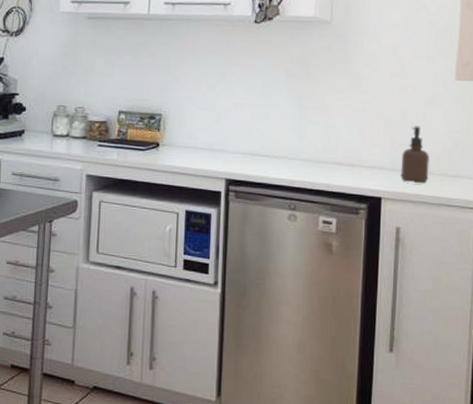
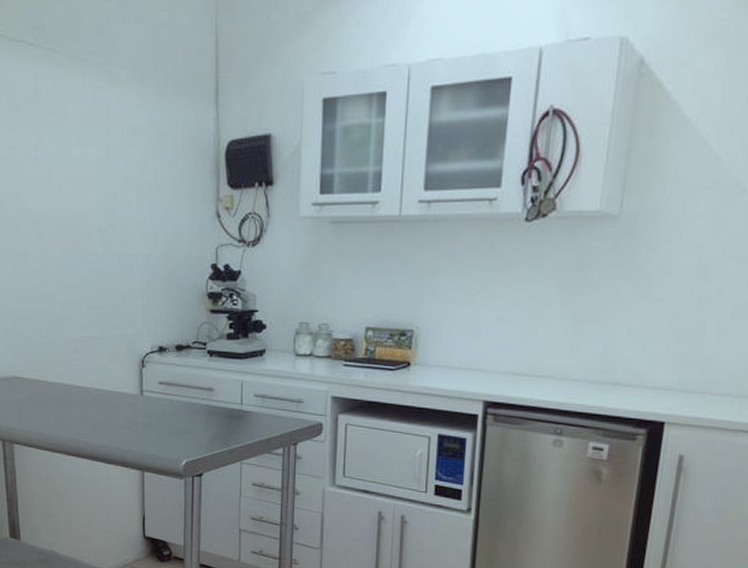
soap dispenser: present [401,126,430,185] -> none [690,340,730,409]

